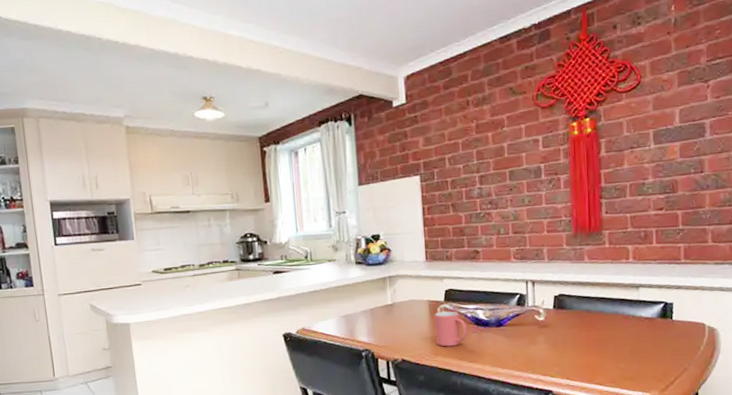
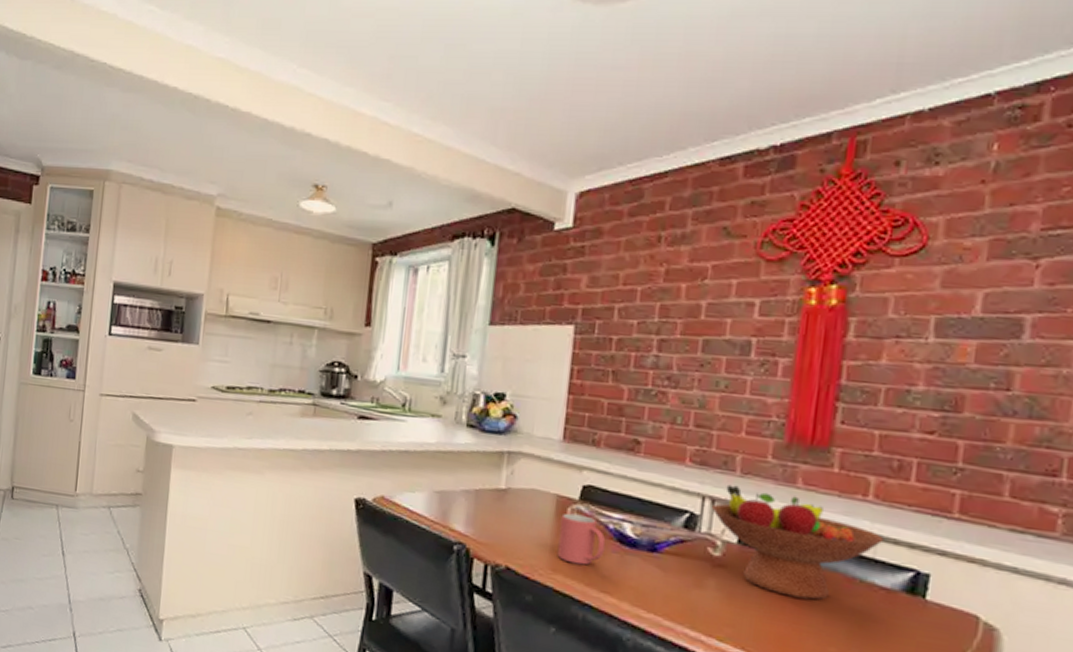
fruit bowl: none [532,268,643,337] -> present [711,484,884,601]

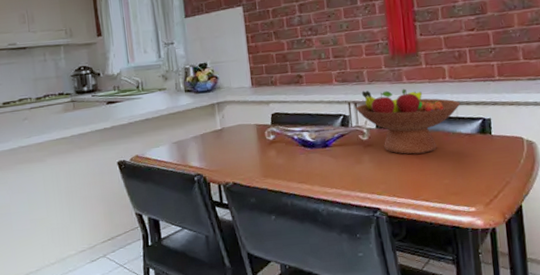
mug: present [557,513,606,565] -> none [262,134,296,169]

